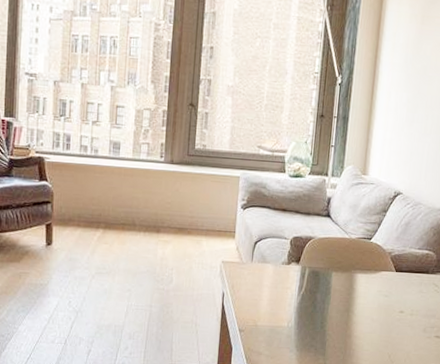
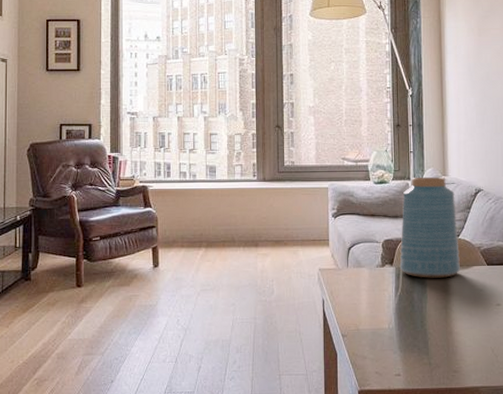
vase: none [305,173,373,281] -> present [399,176,460,278]

